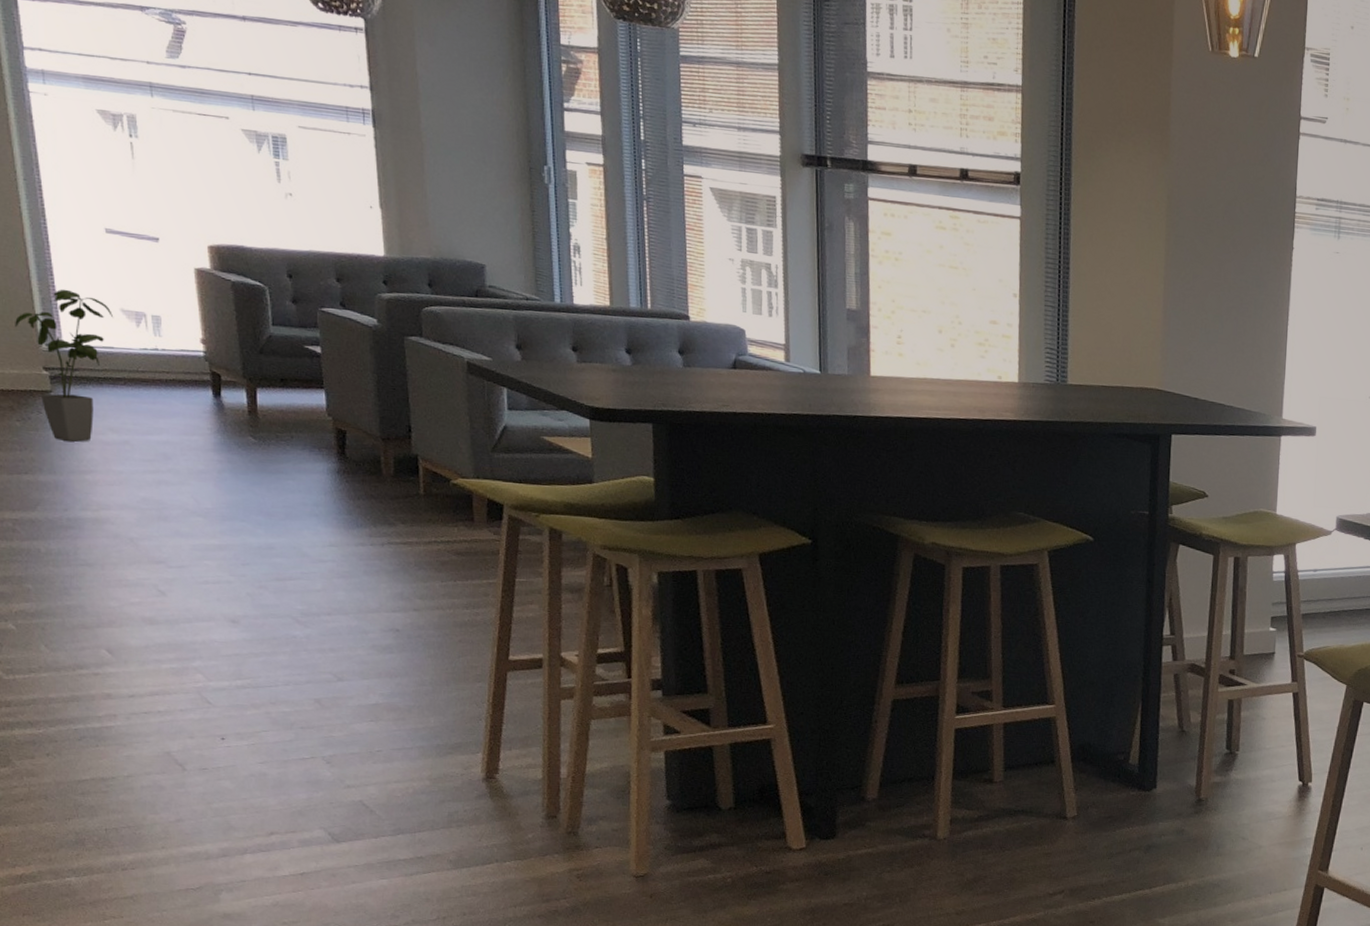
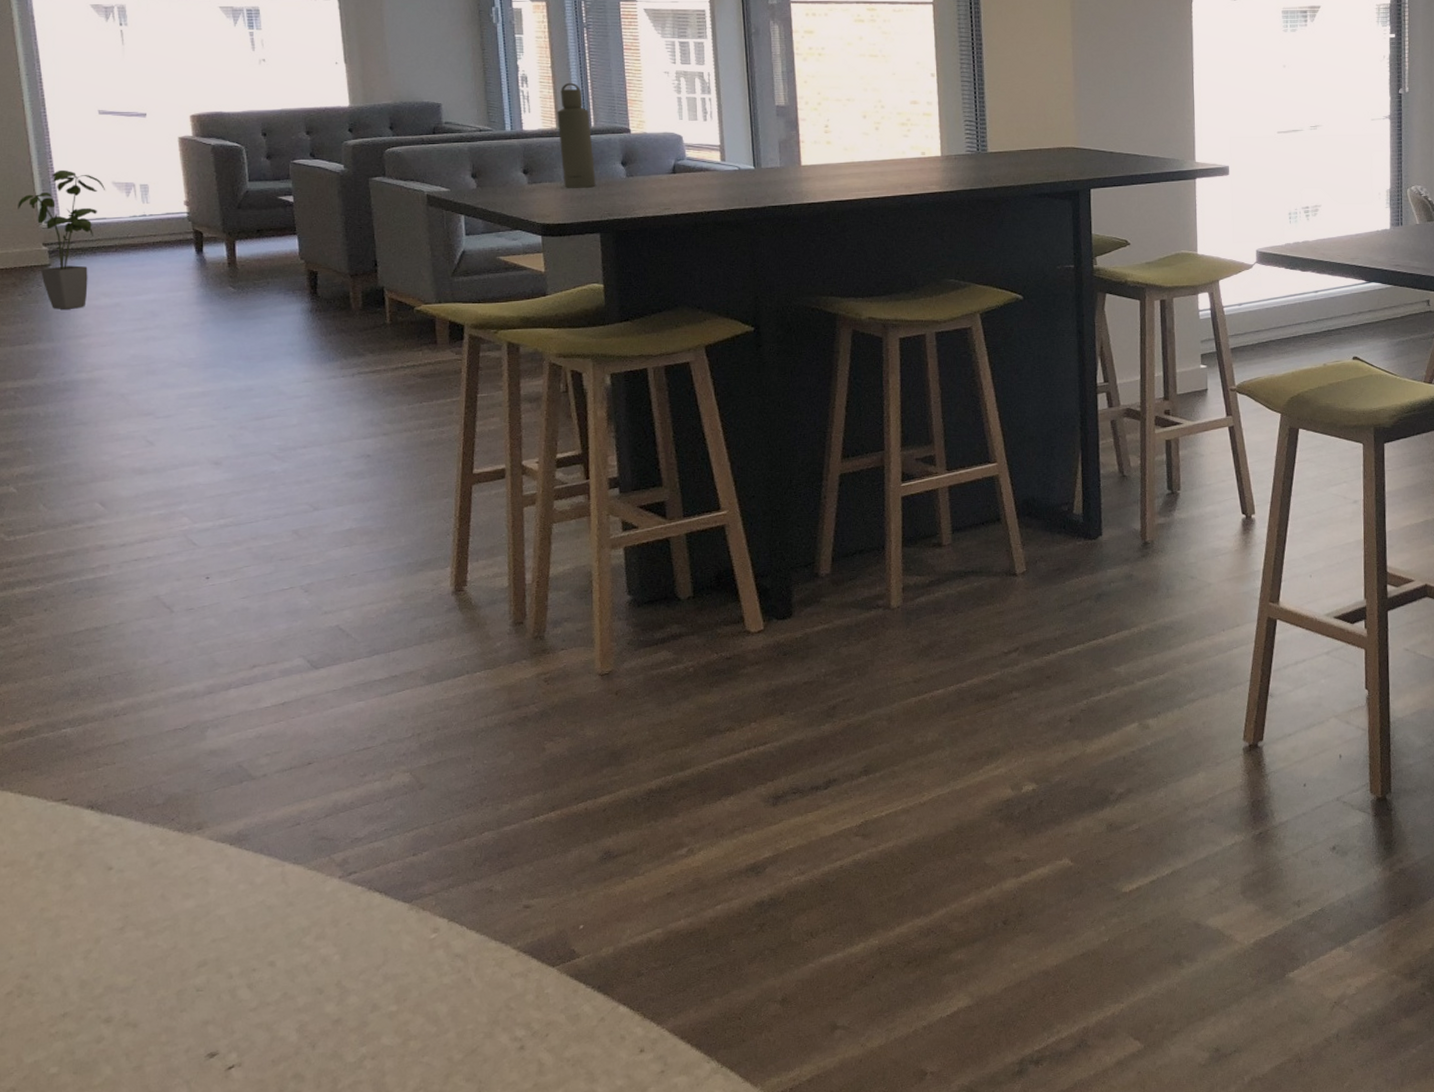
bottle: none [611,258,650,374] -> present [557,82,596,188]

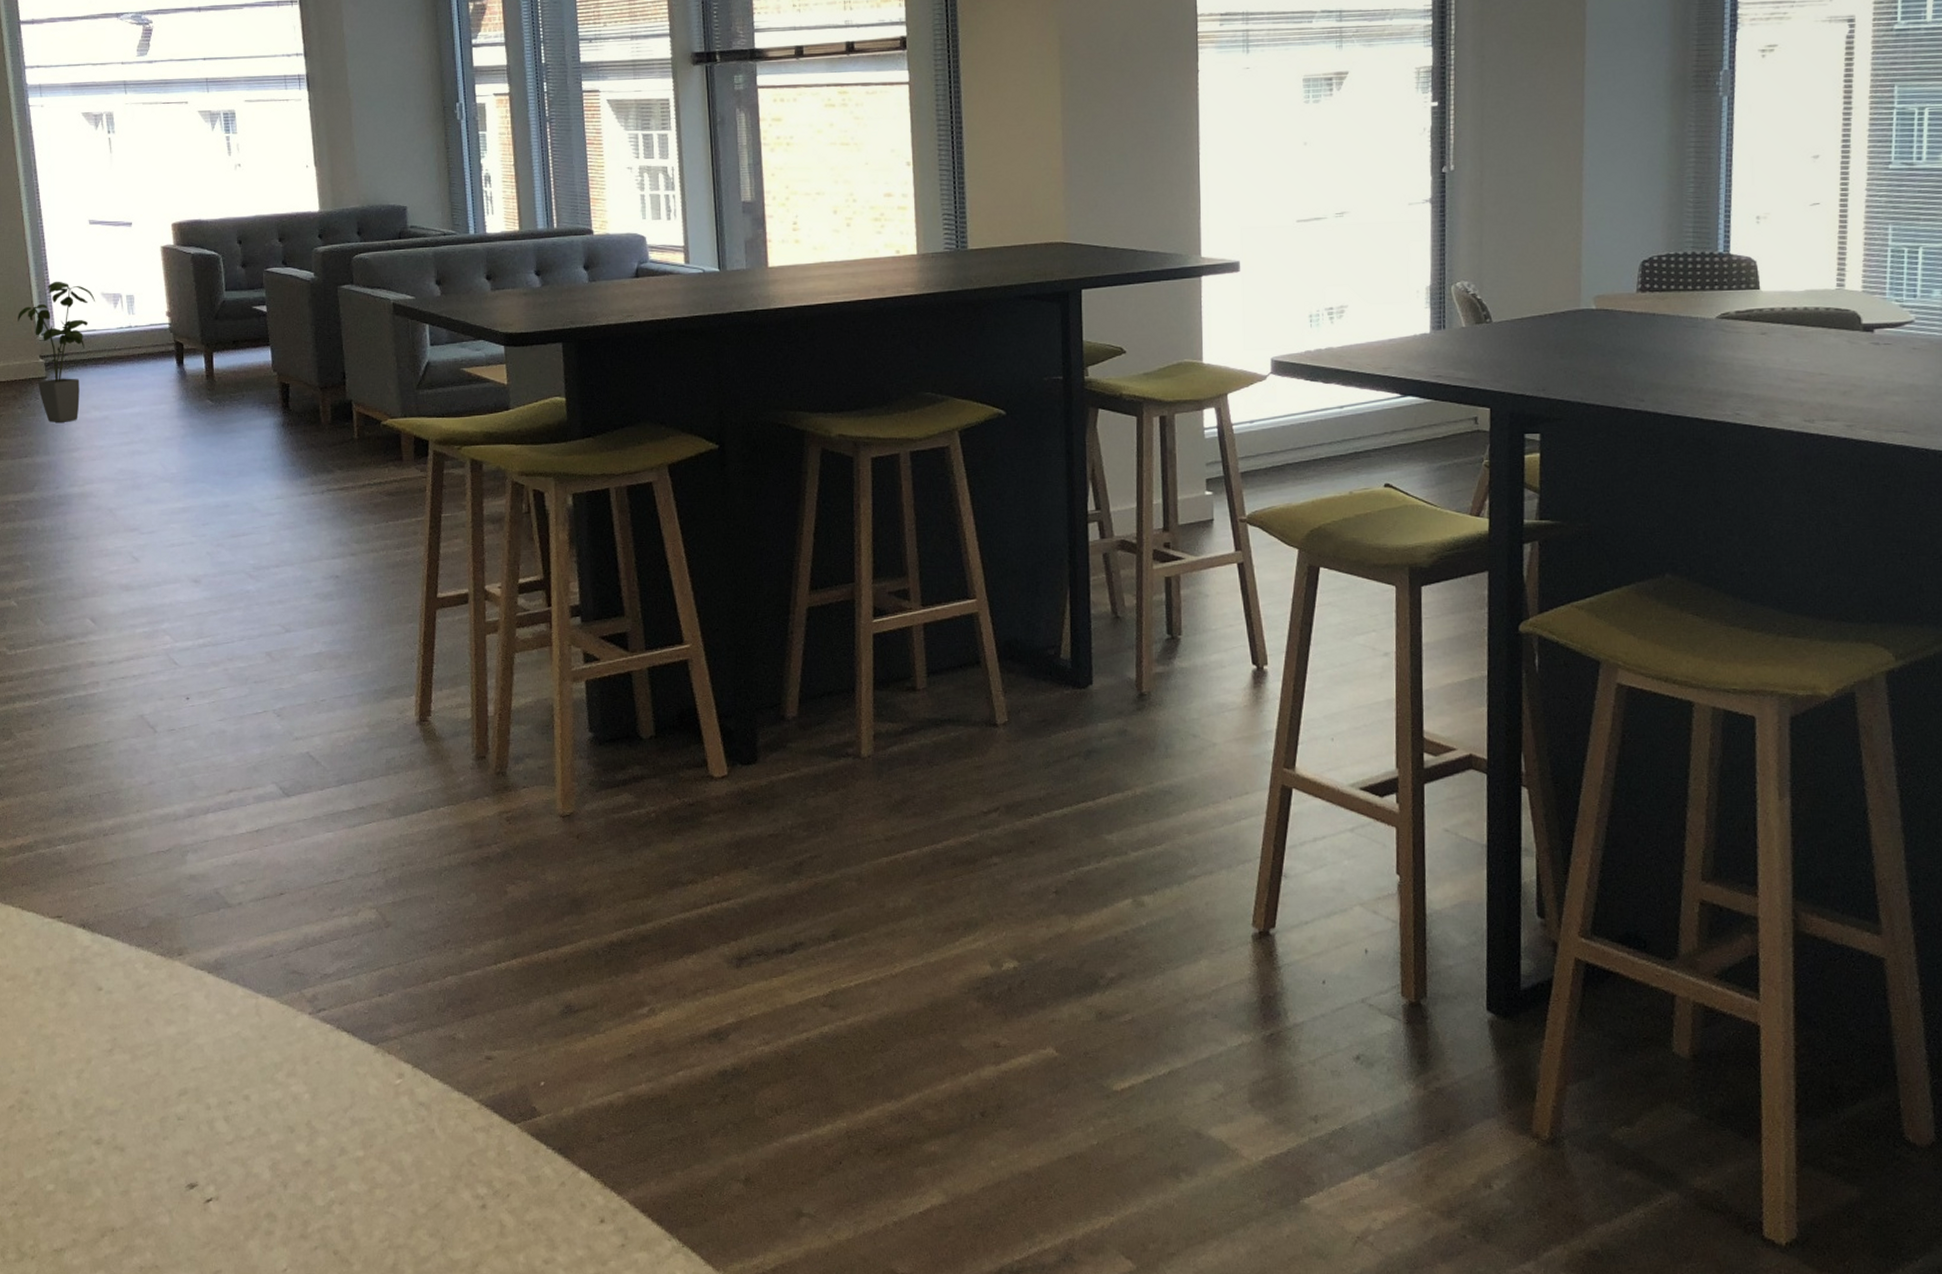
bottle: present [557,82,596,188] -> none [520,181,558,295]

